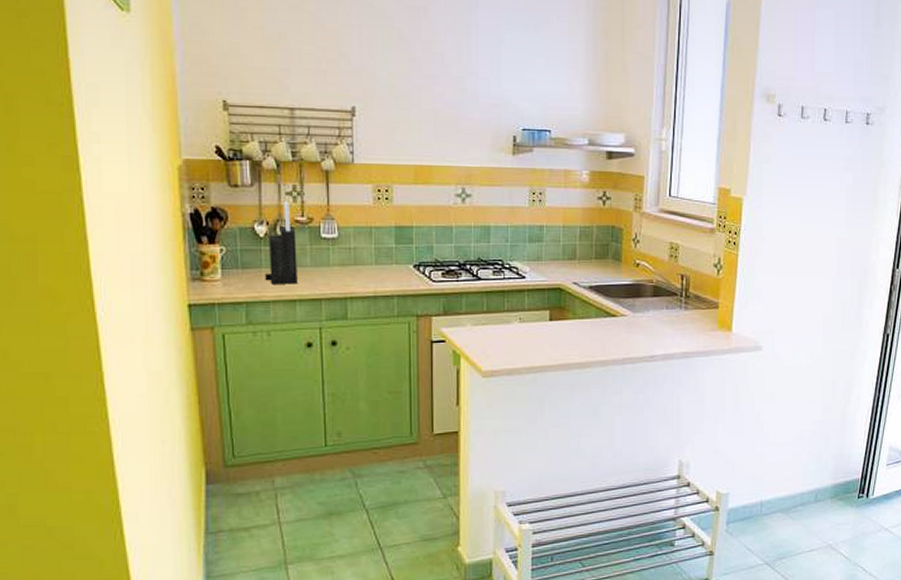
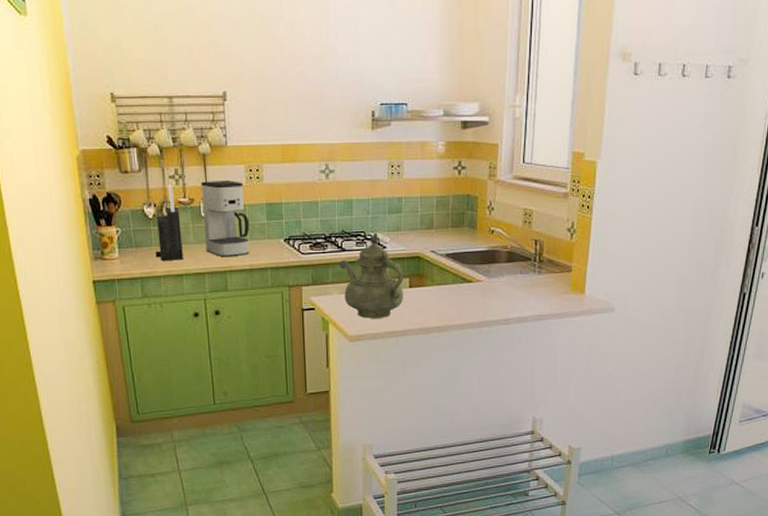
coffee maker: none [321,200,376,283] -> present [200,180,250,257]
teapot: none [474,261,544,353] -> present [339,232,404,319]

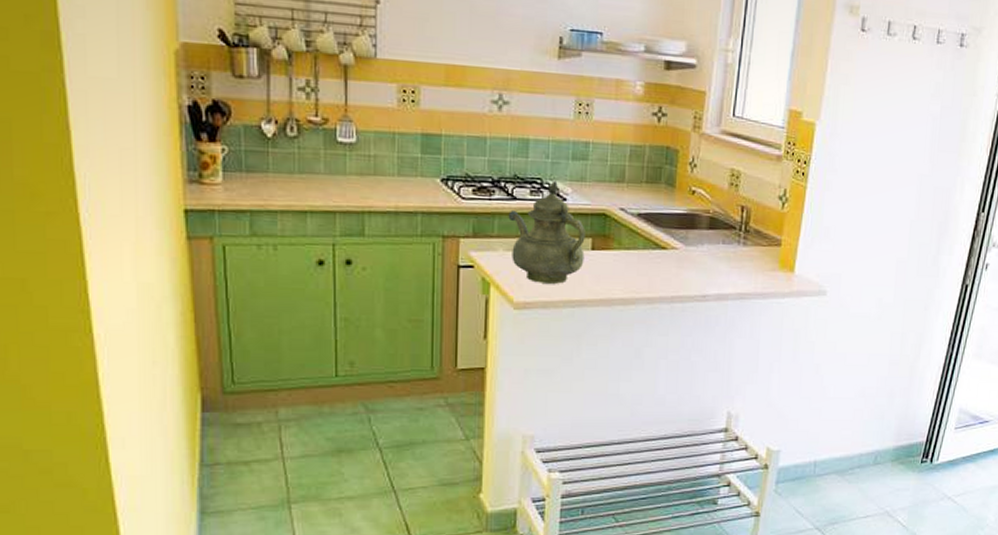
knife block: present [155,183,183,261] -> none [272,97,309,193]
coffee maker: present [200,180,250,257] -> none [338,98,399,195]

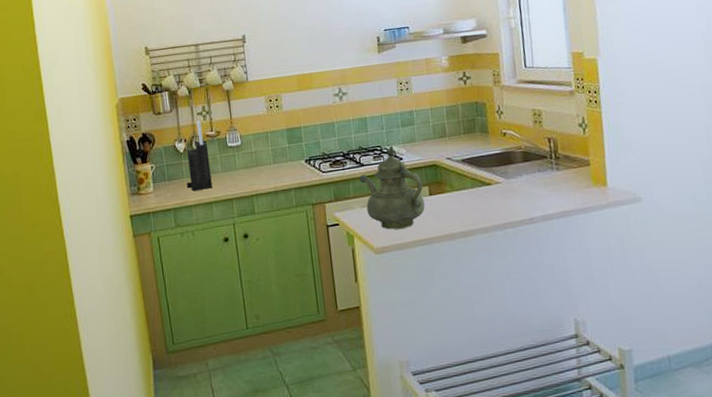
knife block: none [272,97,309,193] -> present [187,119,212,191]

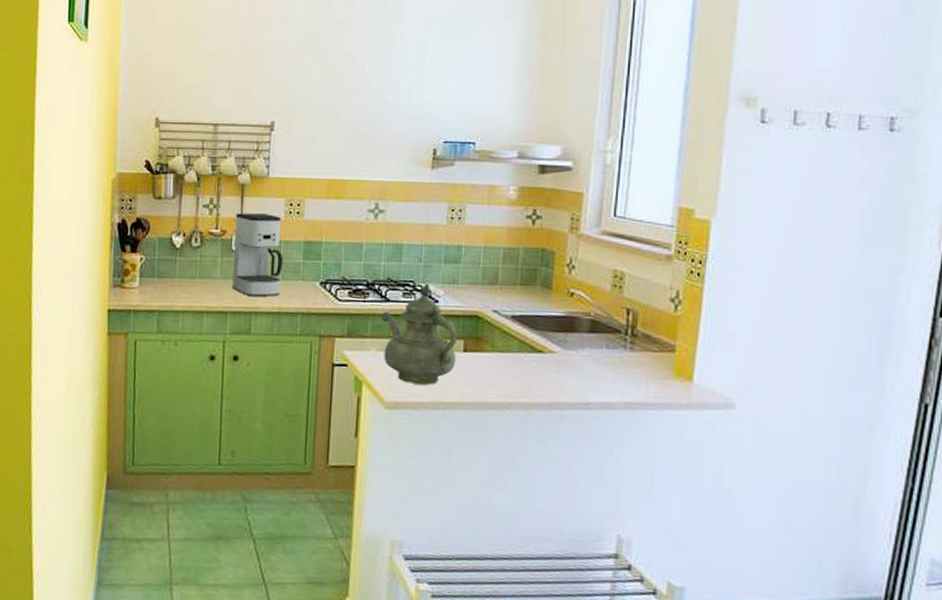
knife block: present [187,119,212,191] -> none [177,213,210,296]
coffee maker: none [225,111,273,183] -> present [232,213,284,297]

